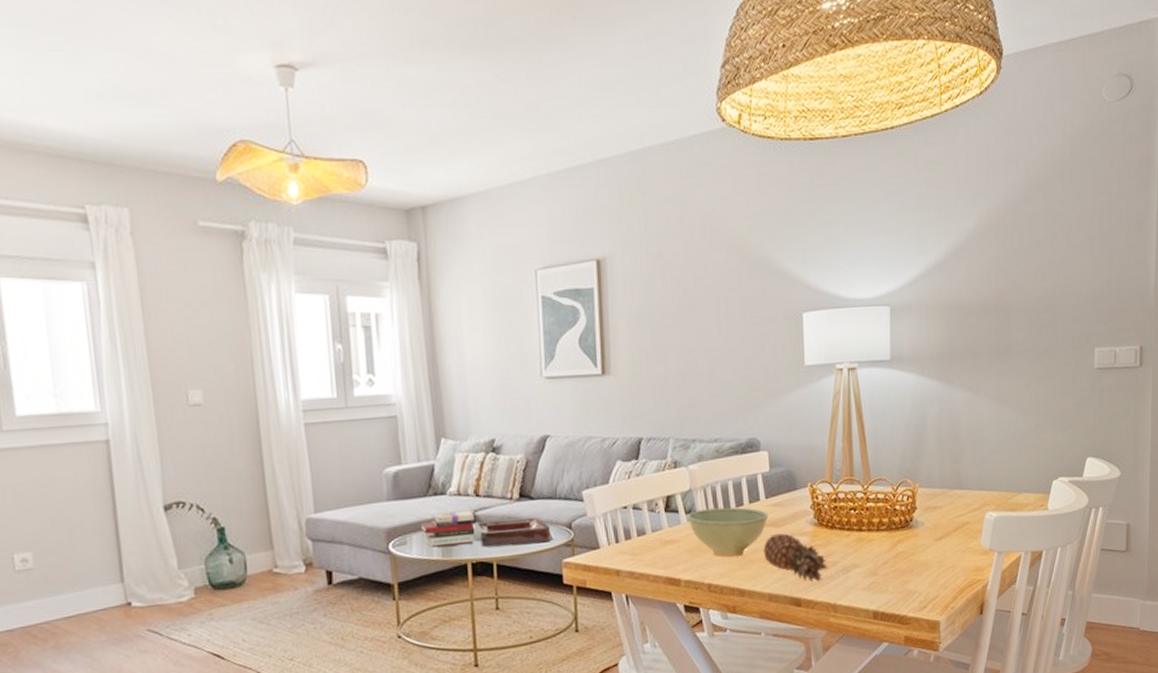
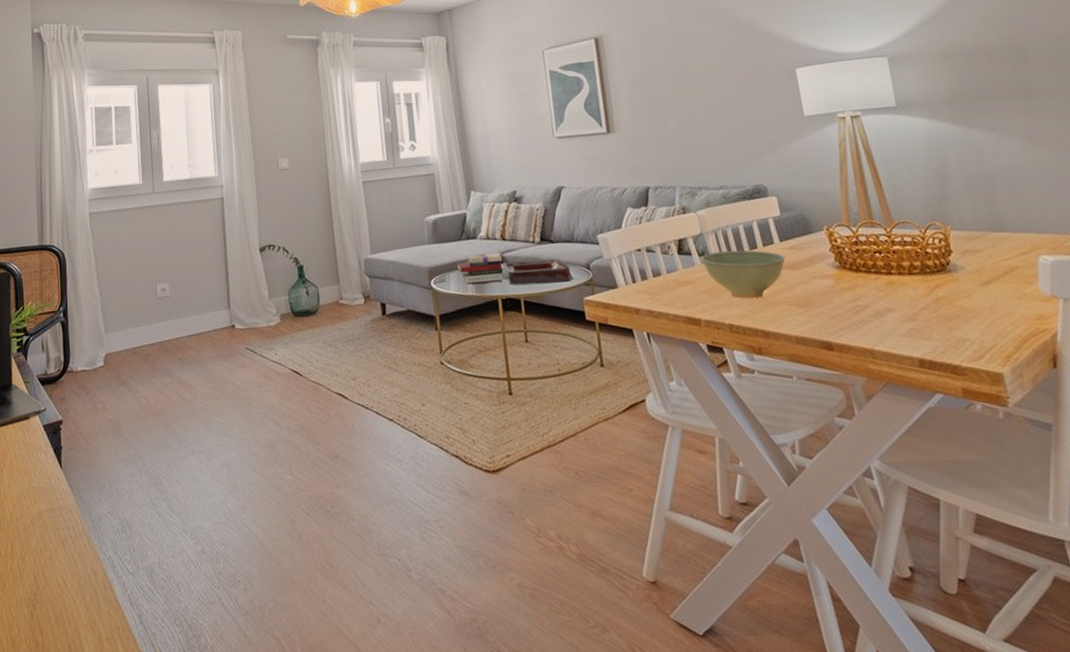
fruit: present [763,533,828,583] -> none [783,275,858,326]

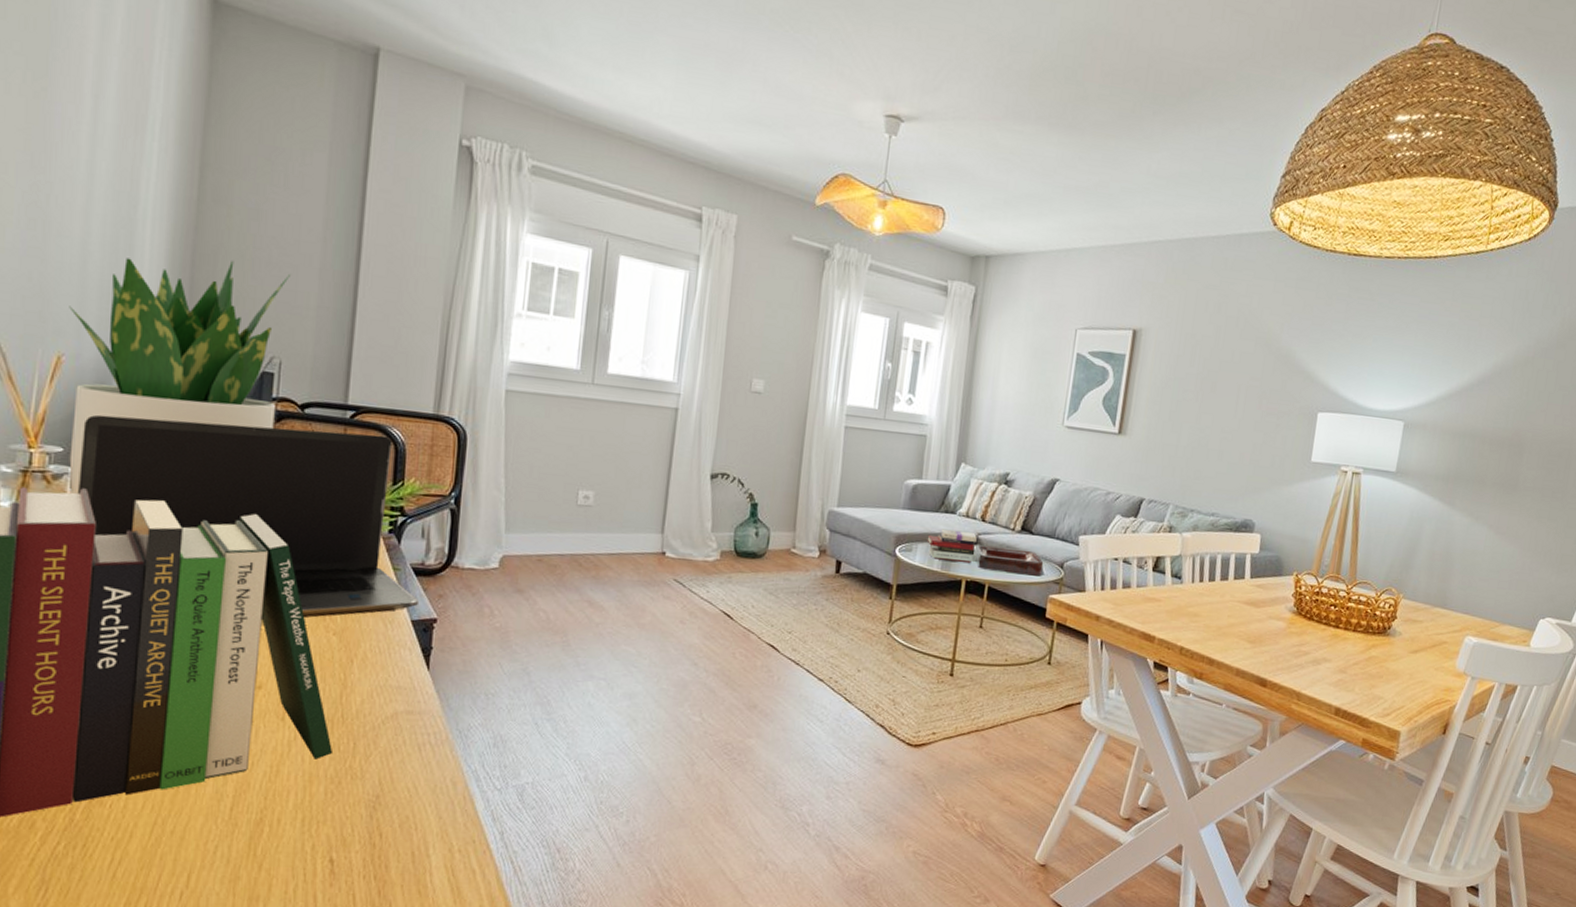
bowl: present [700,250,786,300] -> none [1172,575,1251,628]

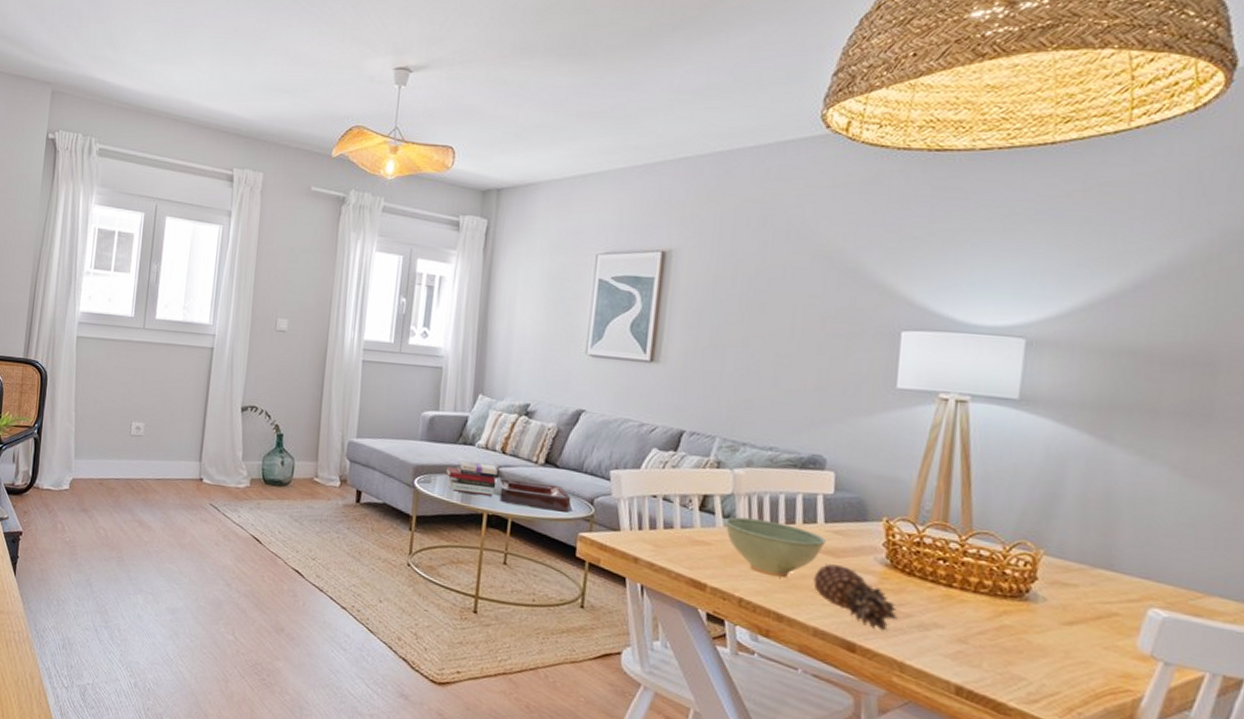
bowl: none [1172,575,1251,628] -> present [724,516,826,578]
fruit: none [1239,612,1299,668] -> present [813,563,898,631]

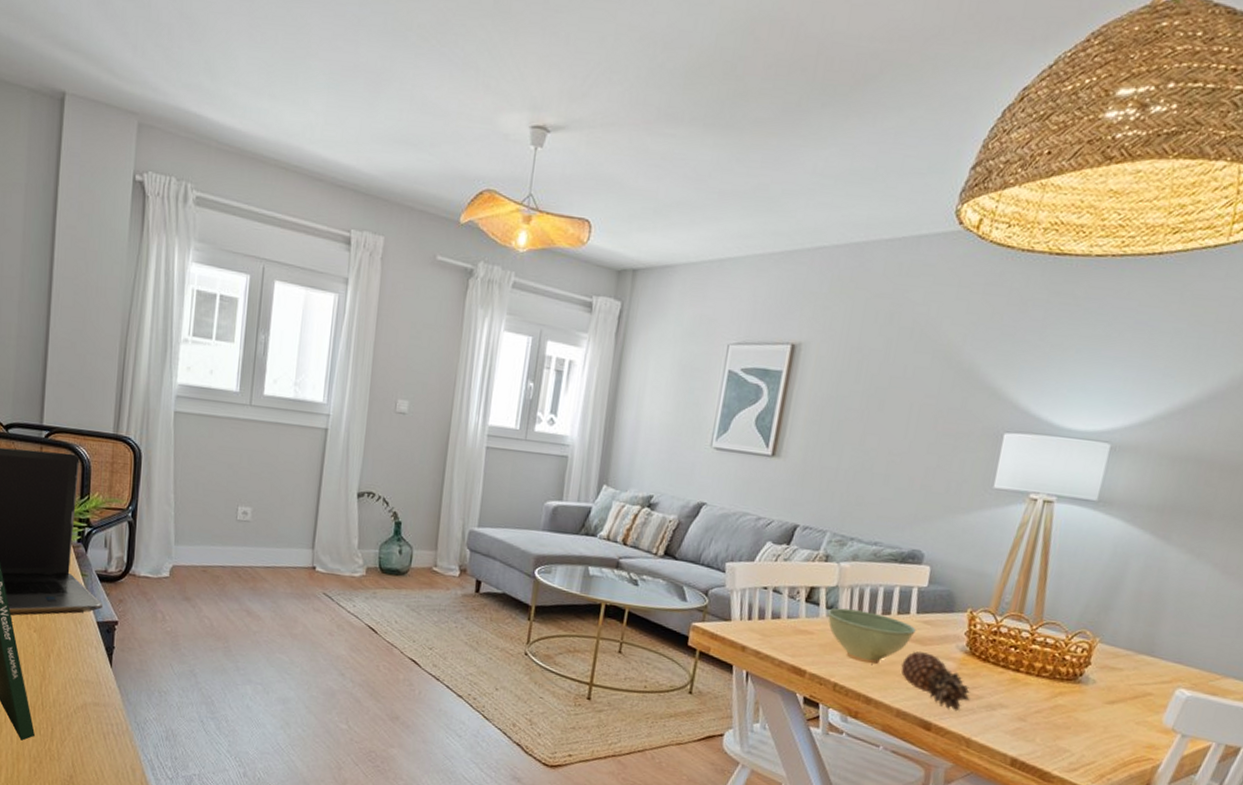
books: present [445,460,499,497] -> none [566,551,618,588]
decorative tray: present [494,478,572,513] -> none [614,569,687,603]

